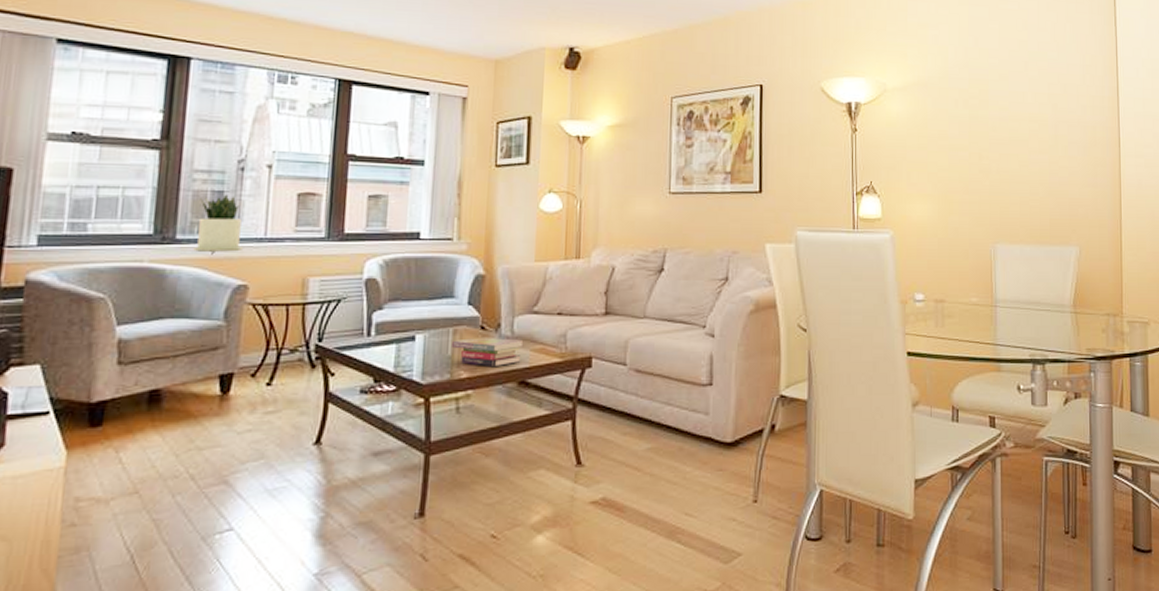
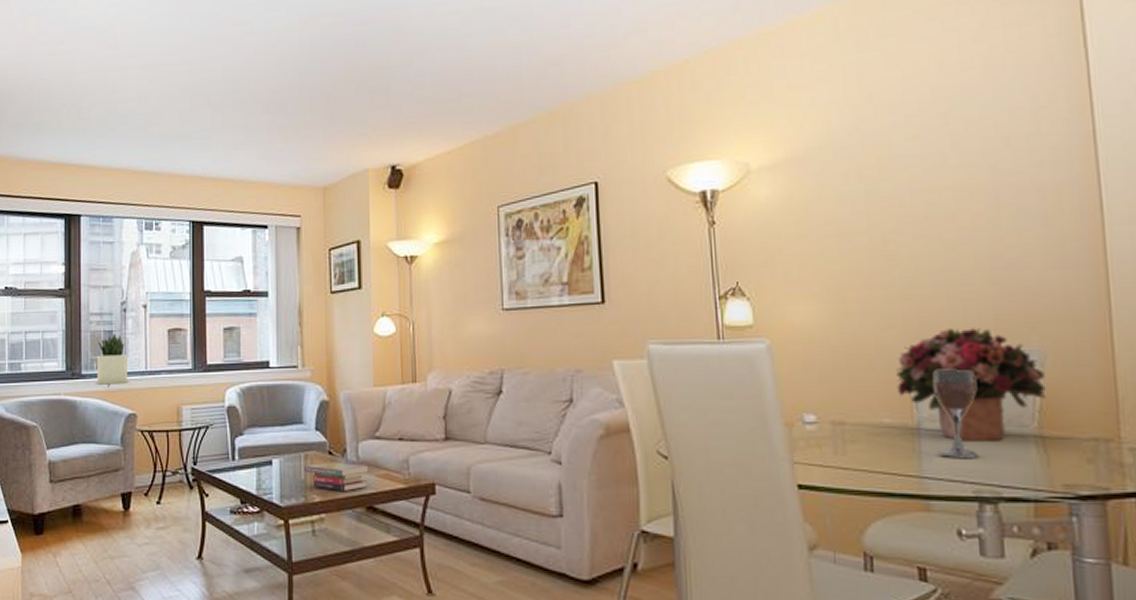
bouquet: none [983,228,1080,316] -> present [896,328,1047,442]
cup: none [1007,260,1035,330] -> present [933,370,979,459]

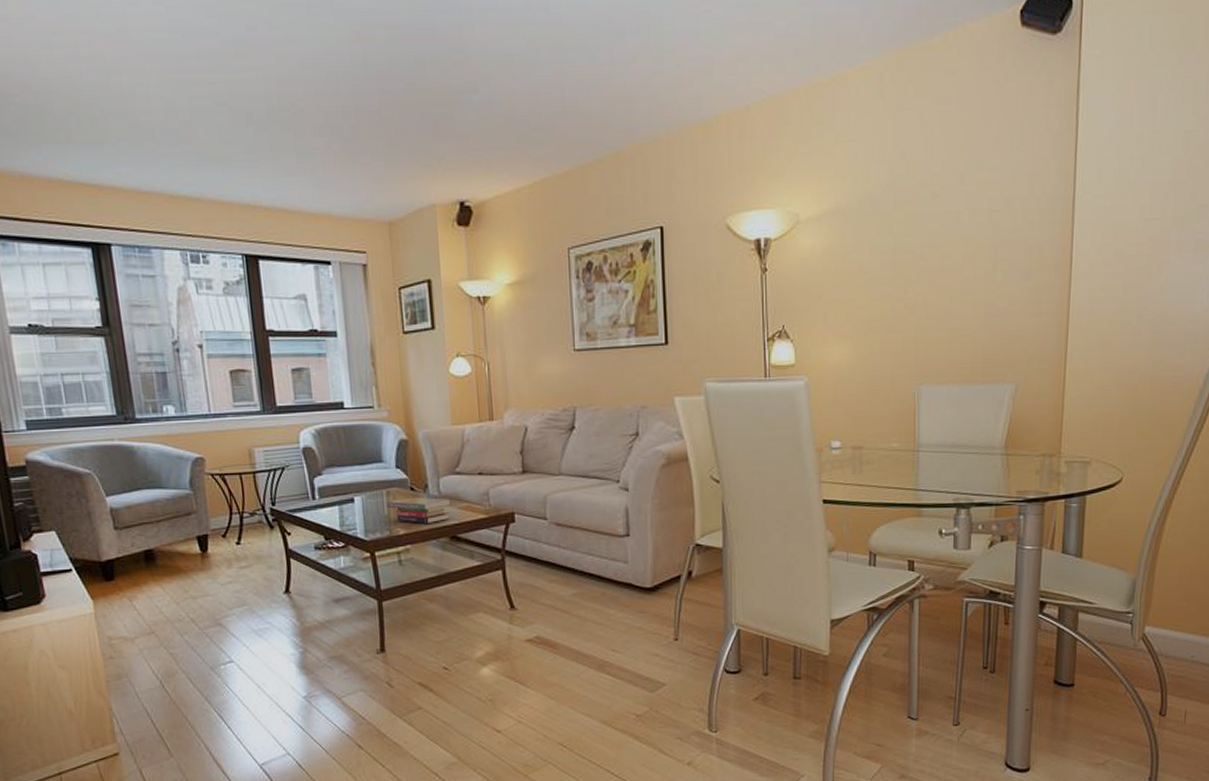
planter: present [95,333,130,385] -> none [148,375,193,429]
bouquet: present [896,328,1047,442] -> none [905,366,1014,460]
cup: present [933,370,979,459] -> none [931,402,964,474]

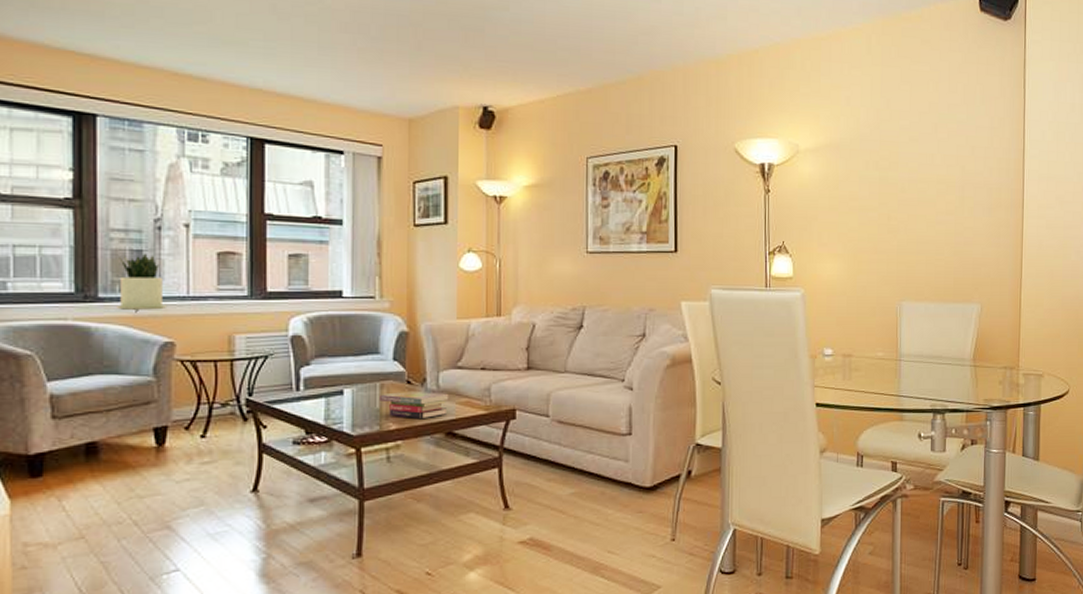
planter: none [148,375,193,429] -> present [117,253,166,310]

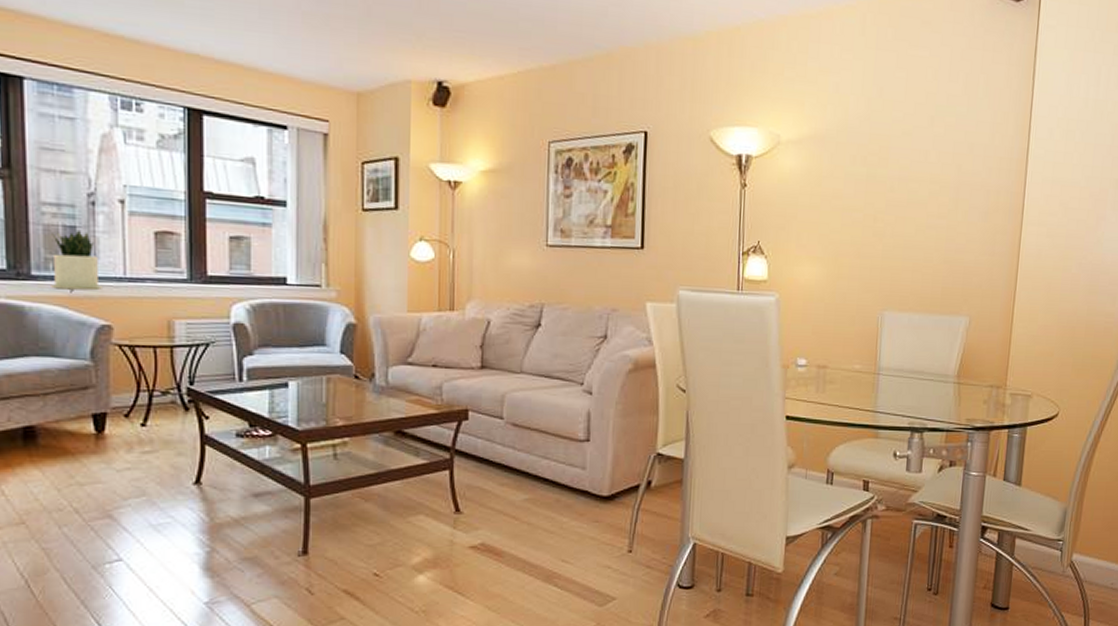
books: present [380,390,449,420] -> none [326,386,399,417]

